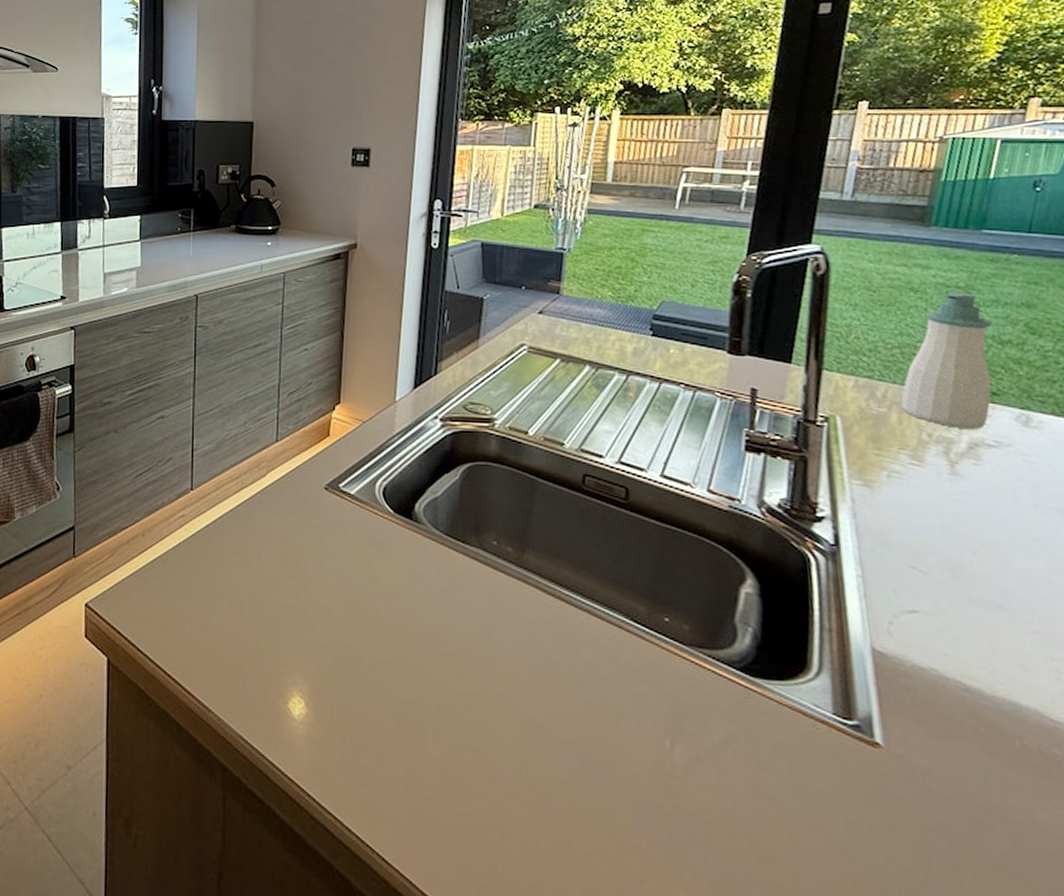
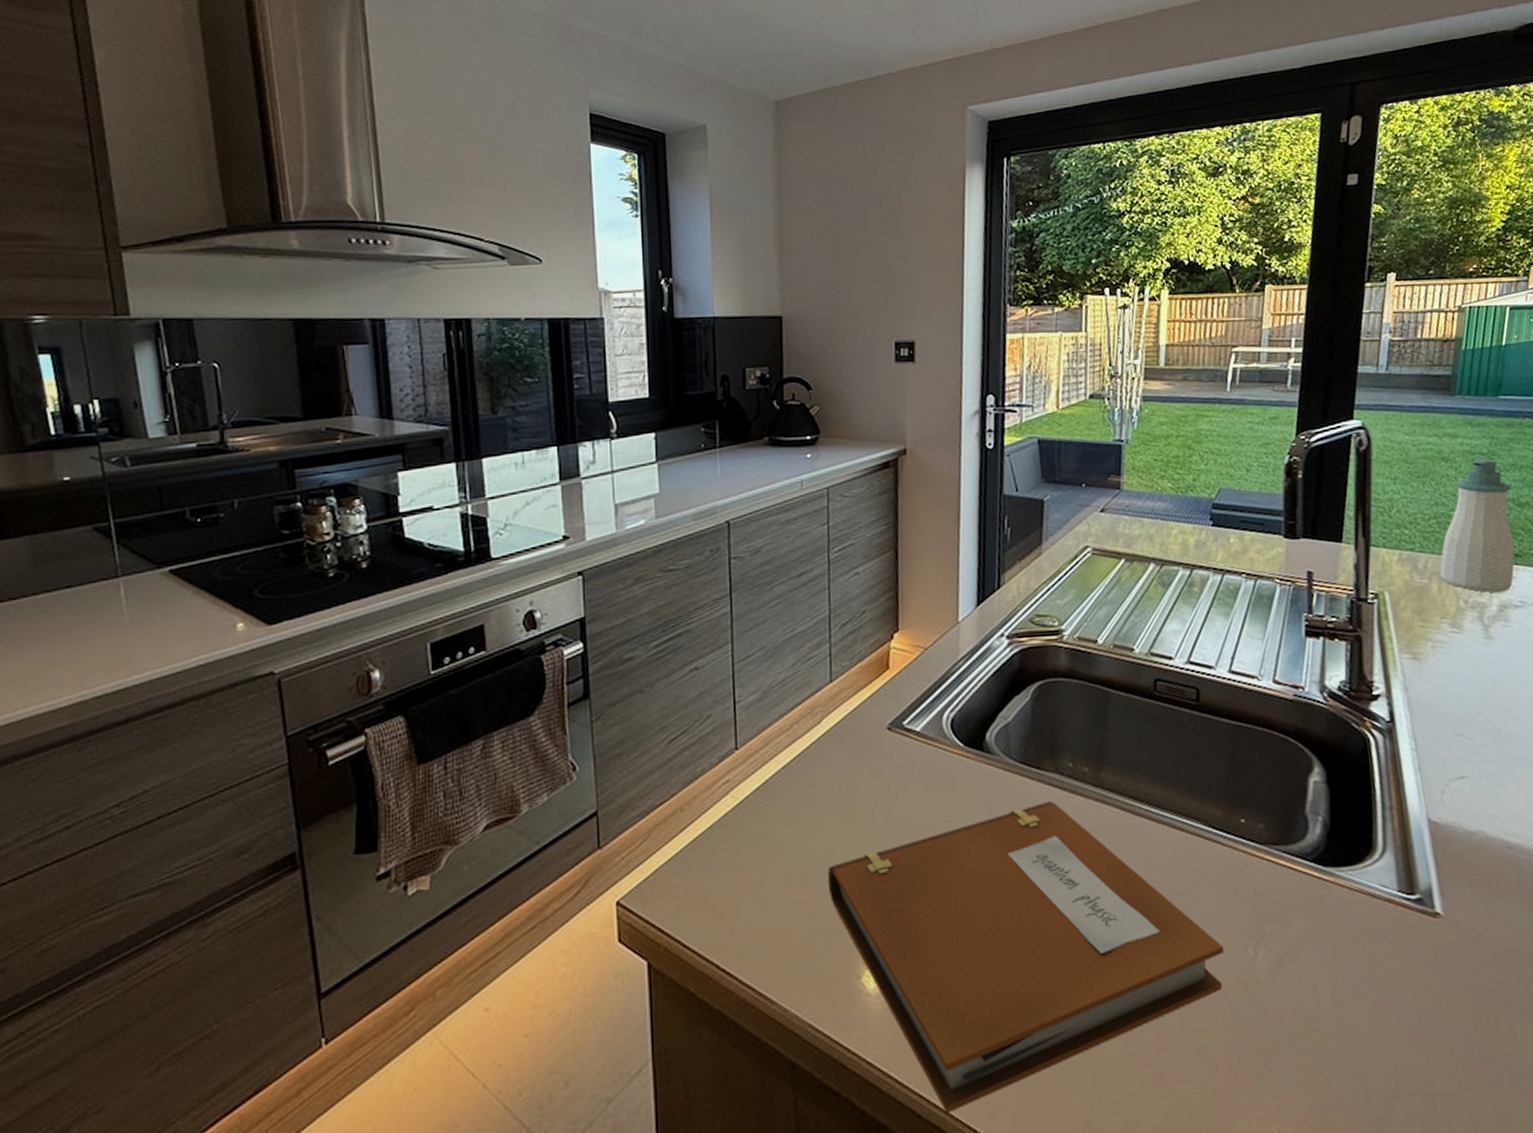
notebook: none [263,573,640,839] -> present [827,800,1224,1114]

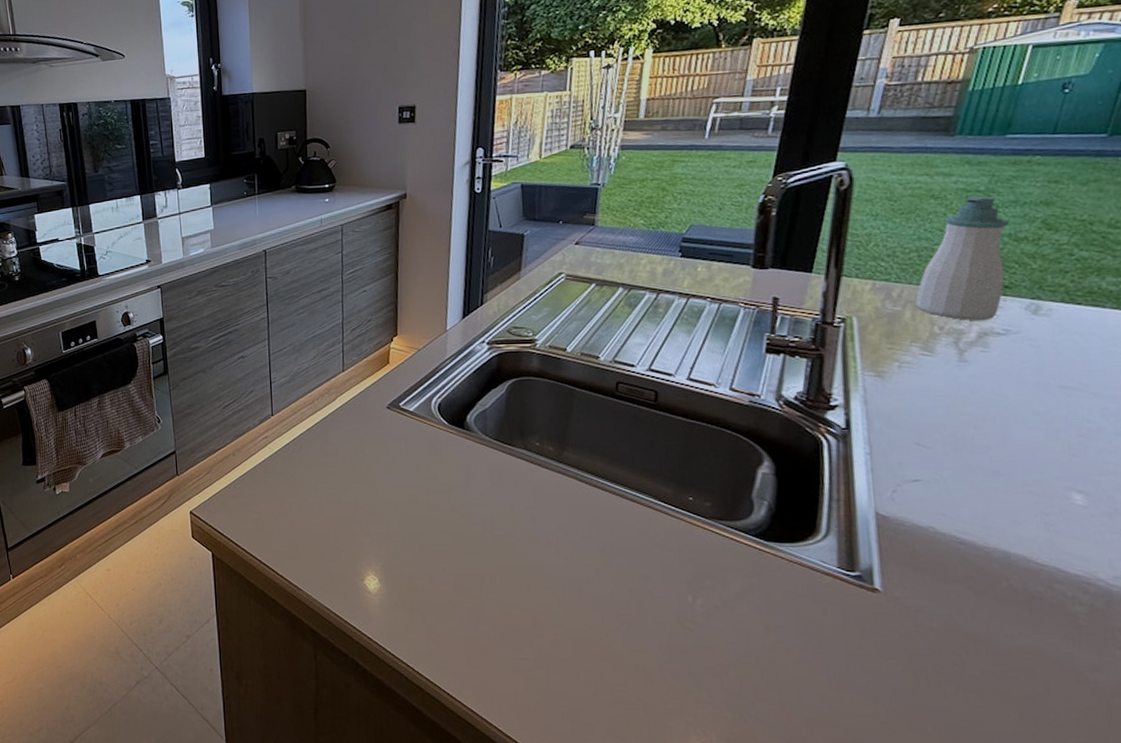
notebook: present [827,800,1224,1114] -> none [339,470,666,680]

